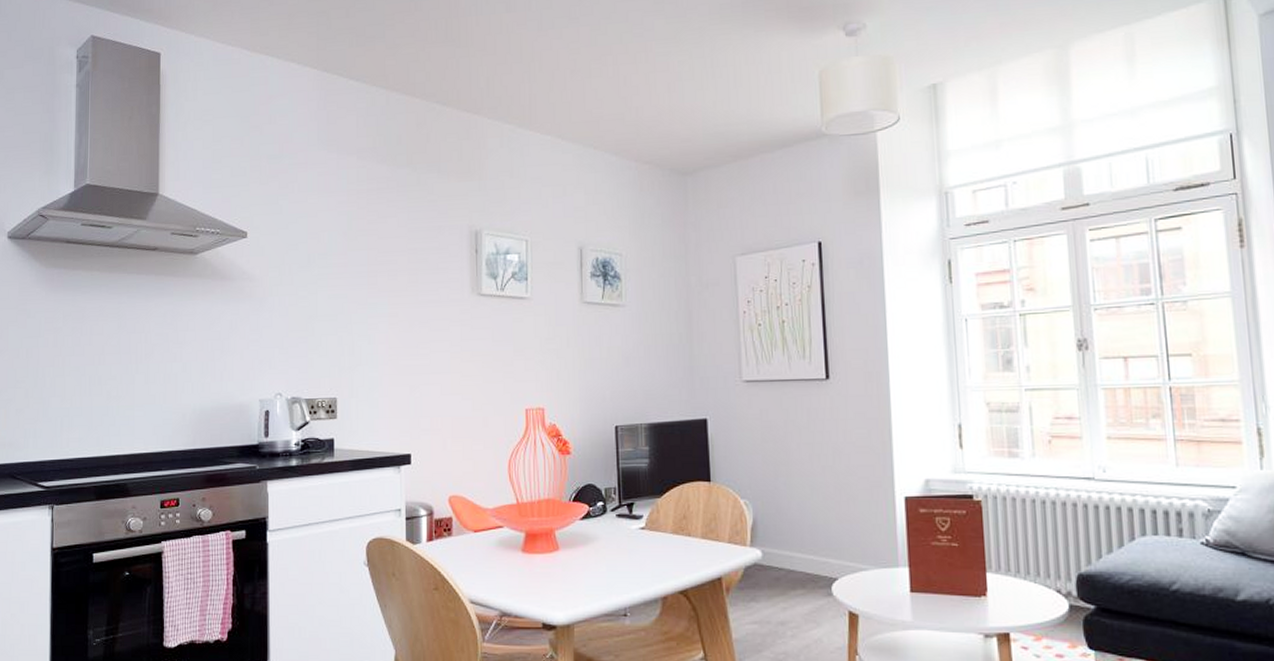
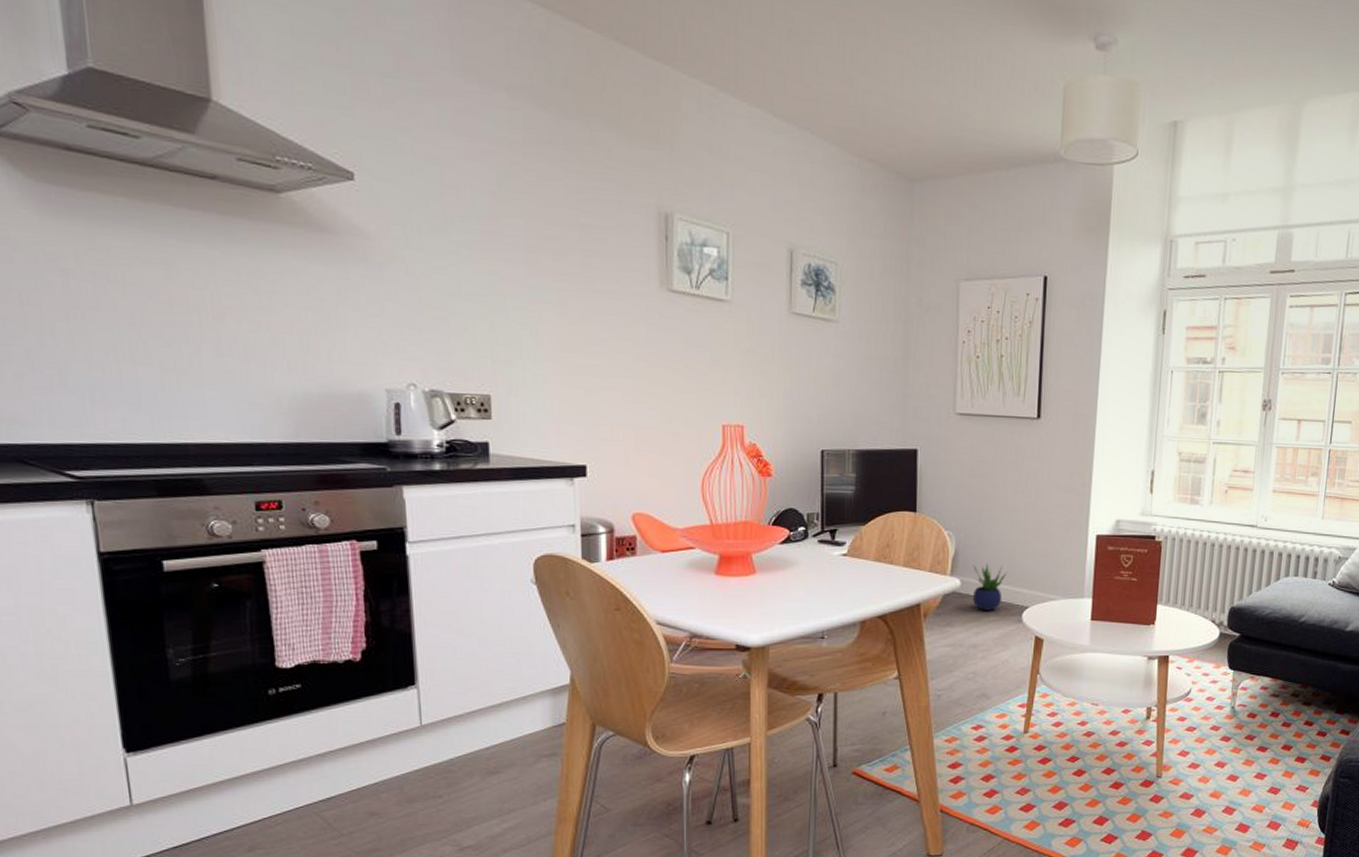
potted plant: none [774,532,811,583] -> present [972,563,1008,611]

